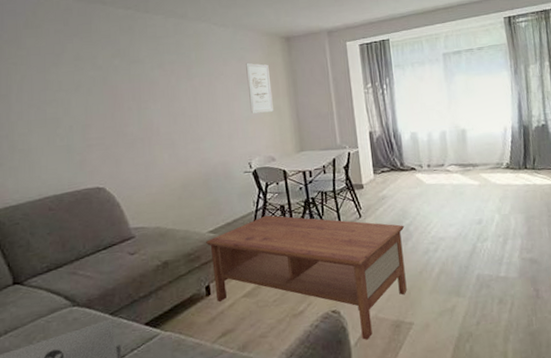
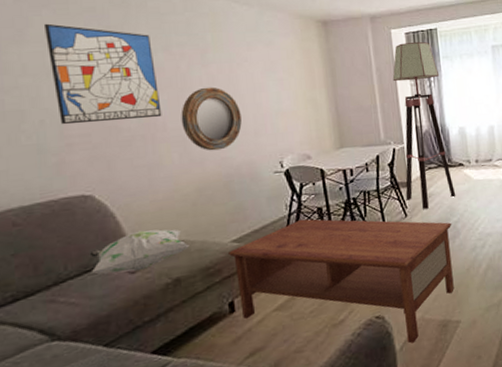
wall art: none [75,49,157,130] -> present [45,23,162,125]
decorative pillow: none [101,218,176,254] -> present [89,229,190,274]
home mirror: none [171,97,218,153] -> present [181,87,242,151]
wall art: present [246,63,274,114] -> none [275,49,309,106]
floor lamp: none [347,52,408,211] -> present [392,41,456,209]

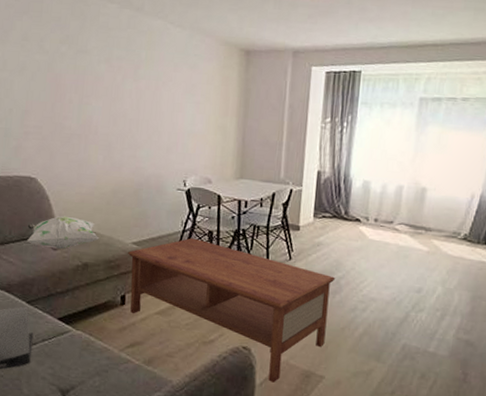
wall art: present [45,23,162,125] -> none [22,28,97,120]
home mirror: present [181,87,242,151] -> none [109,100,159,160]
floor lamp: present [392,41,456,209] -> none [293,82,354,257]

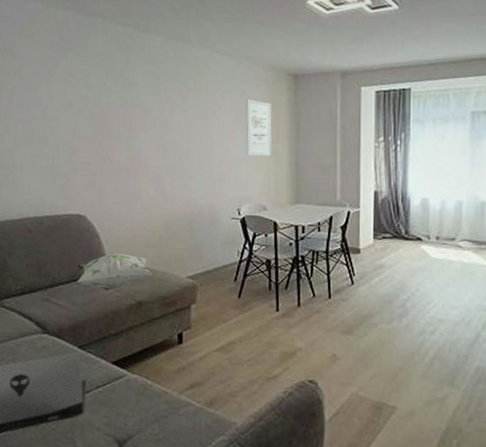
coffee table: present [127,238,336,383] -> none [182,268,401,417]
wall art: none [194,73,222,131] -> present [246,100,272,156]

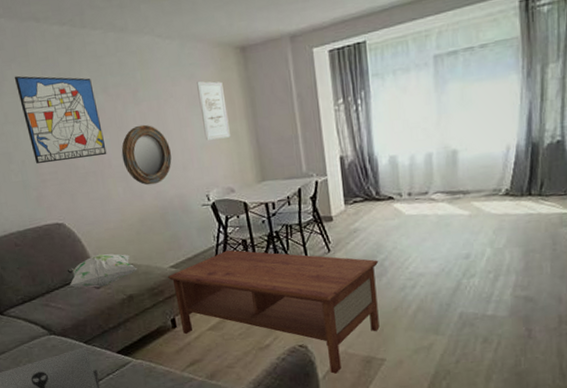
wall art: none [68,64,146,154] -> present [15,75,107,164]
home mirror: none [159,130,210,191] -> present [121,124,172,185]
coffee table: none [182,268,401,417] -> present [167,249,380,374]

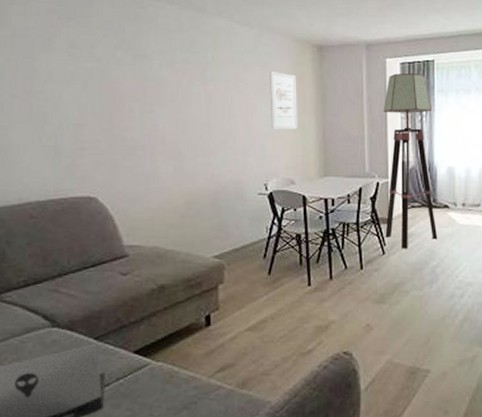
wall art: present [15,75,107,164] -> none [70,34,162,130]
decorative pillow: present [67,253,138,287] -> none [89,236,175,274]
home mirror: present [121,124,172,185] -> none [178,104,233,167]
coffee table: present [167,249,380,374] -> none [208,243,431,385]
floor lamp: none [314,58,384,245] -> present [383,72,438,249]

